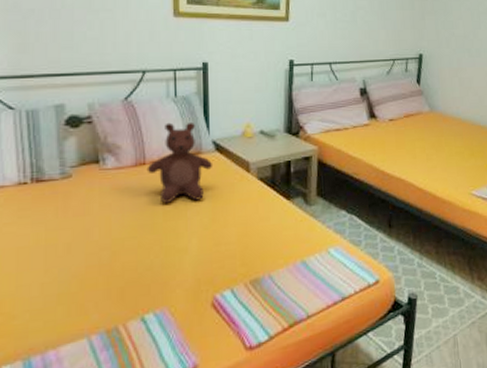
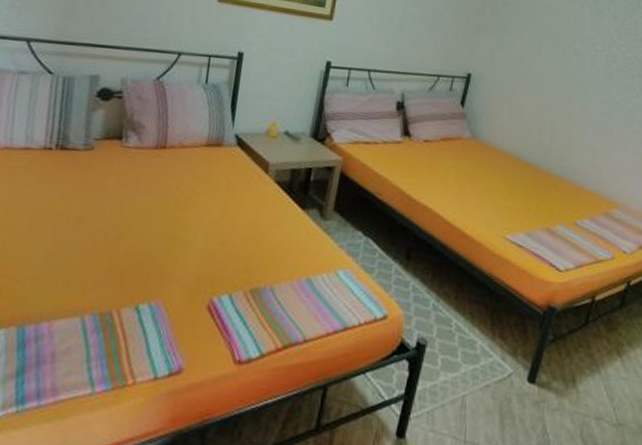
teddy bear: present [147,121,214,204] -> none [166,109,233,194]

